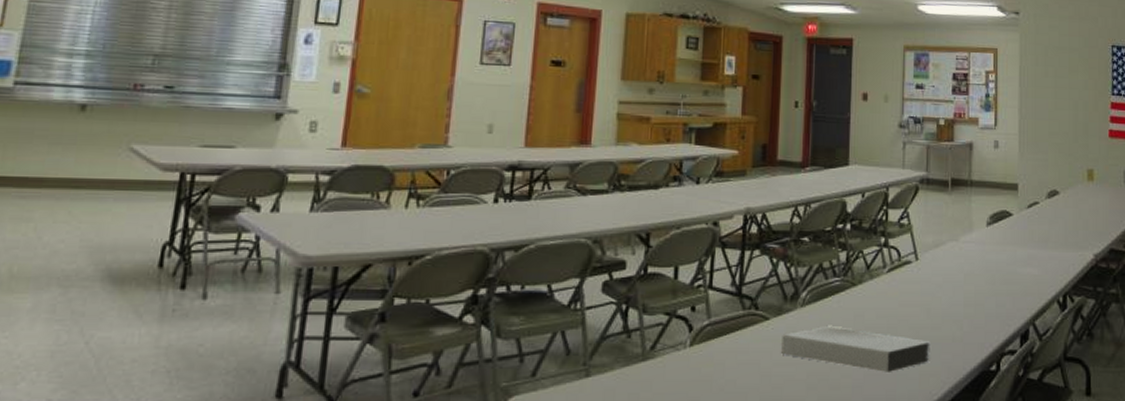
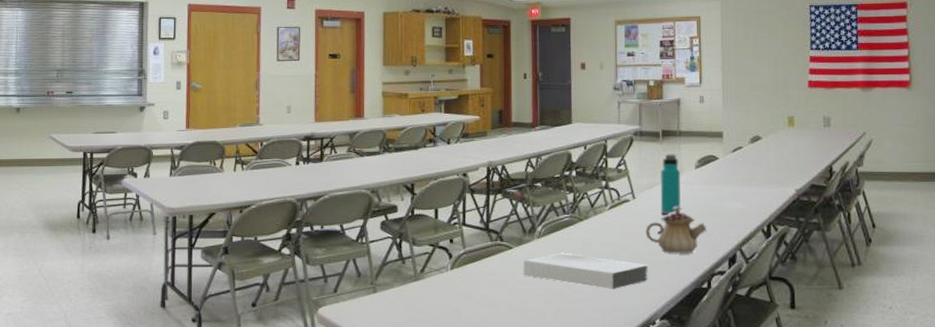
teapot: none [928,269,997,328] -> present [645,205,706,254]
water bottle: none [946,207,970,281] -> present [660,154,681,215]

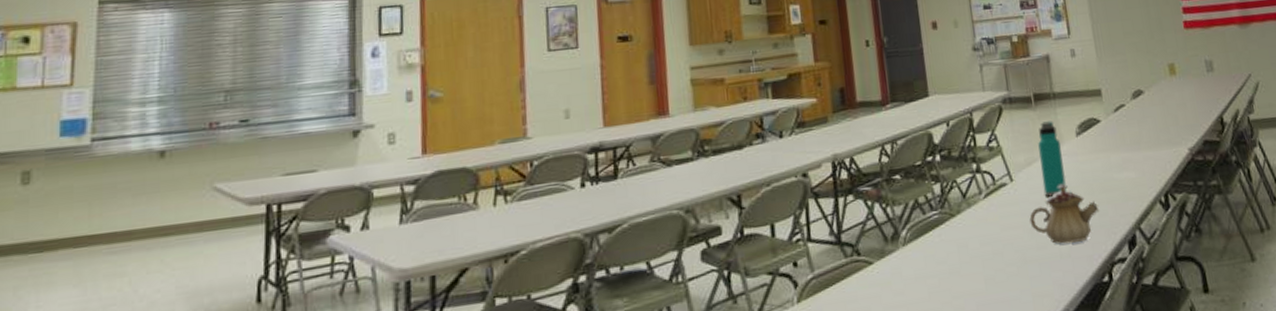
paper stack: present [523,253,649,290] -> none [888,261,1041,301]

